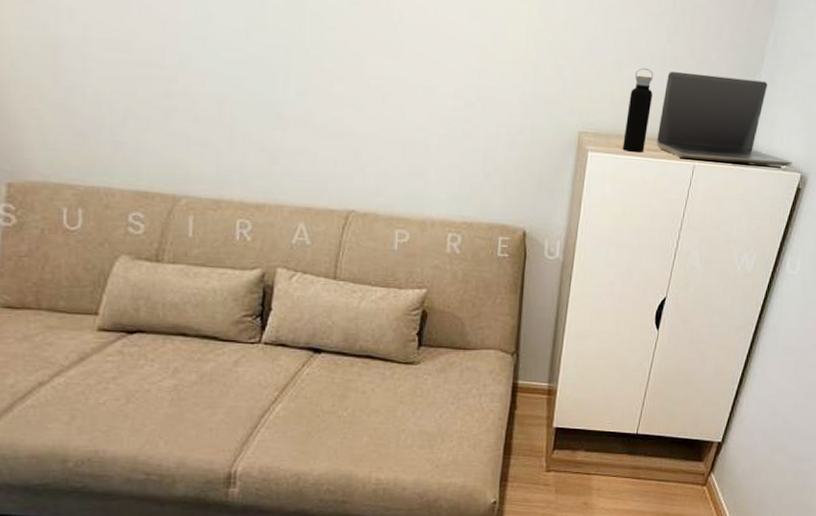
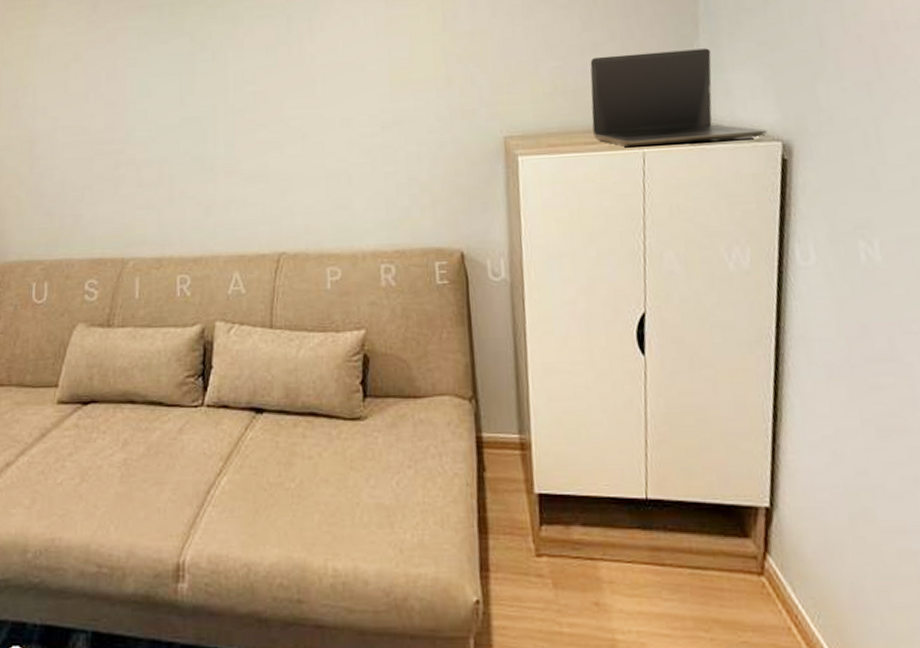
water bottle: present [622,68,654,153] -> none [552,60,581,149]

